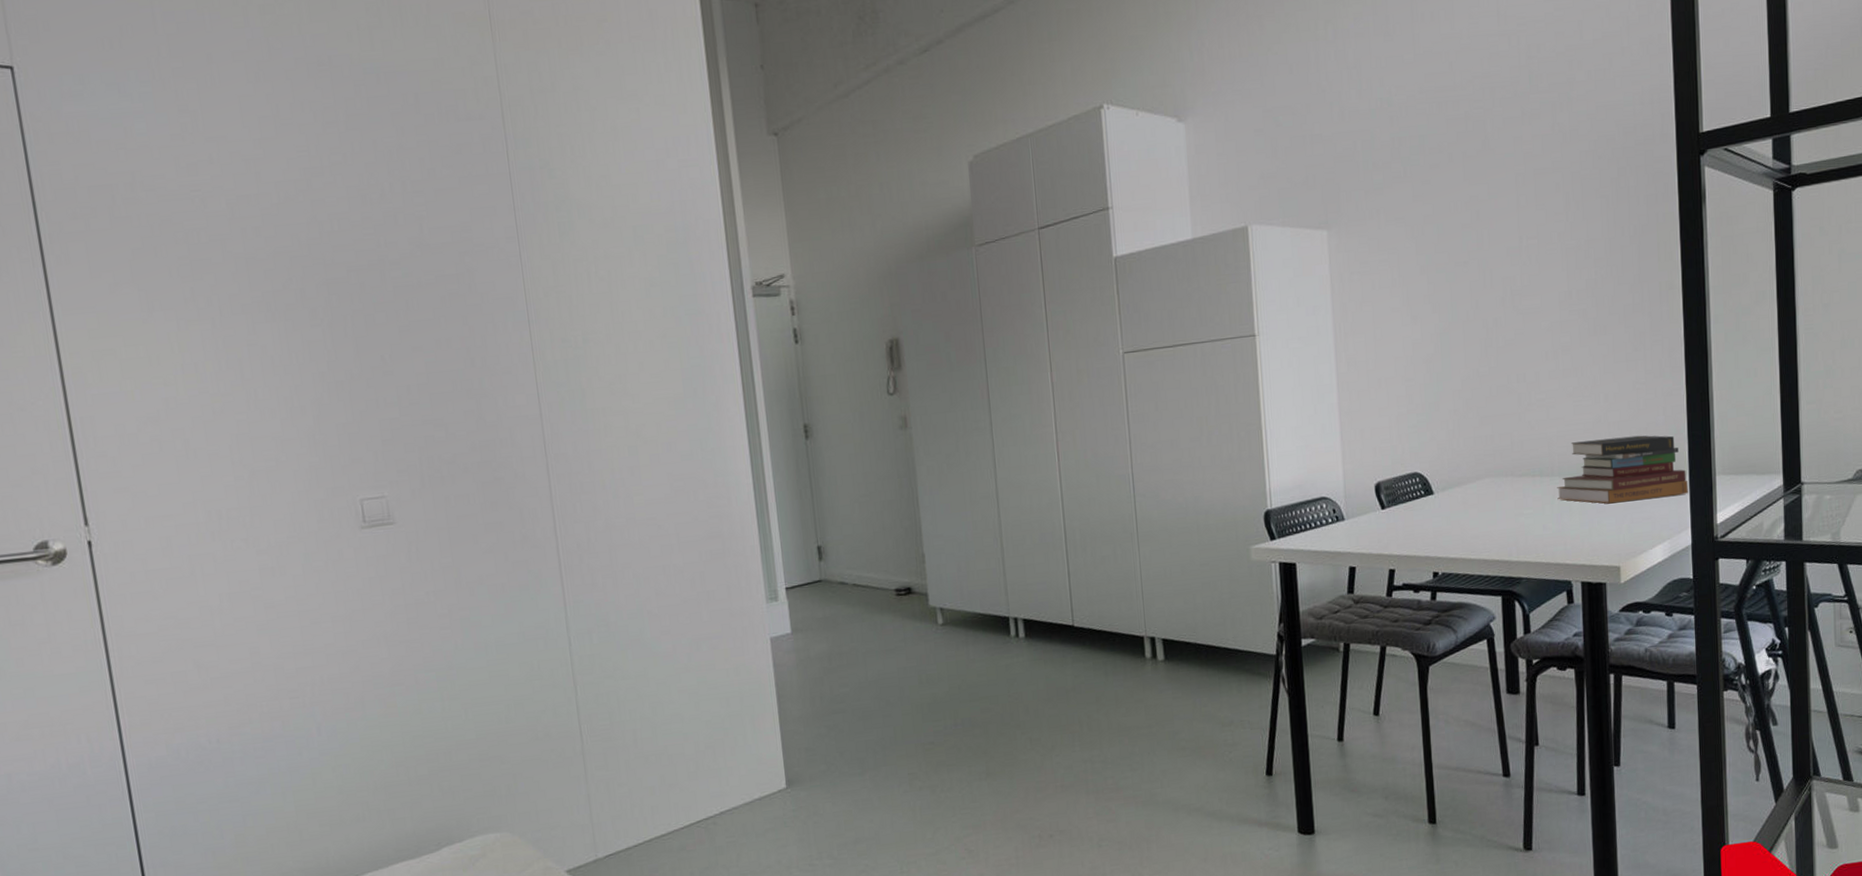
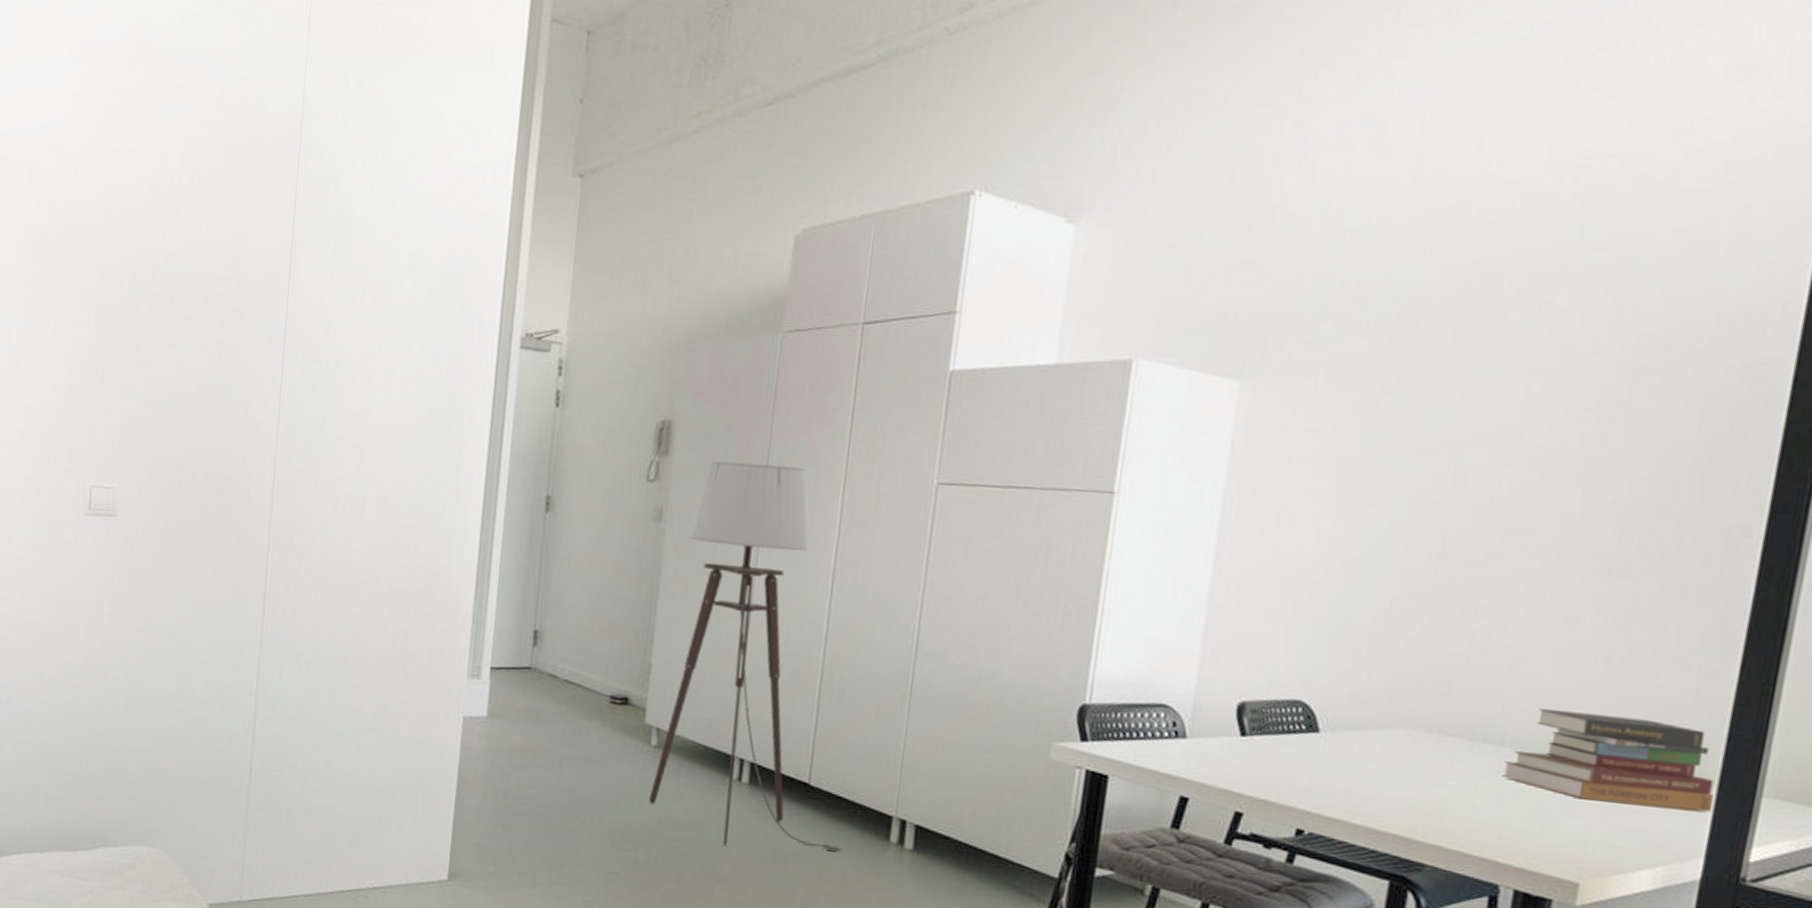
floor lamp: none [935,359,1112,695] -> present [648,461,844,852]

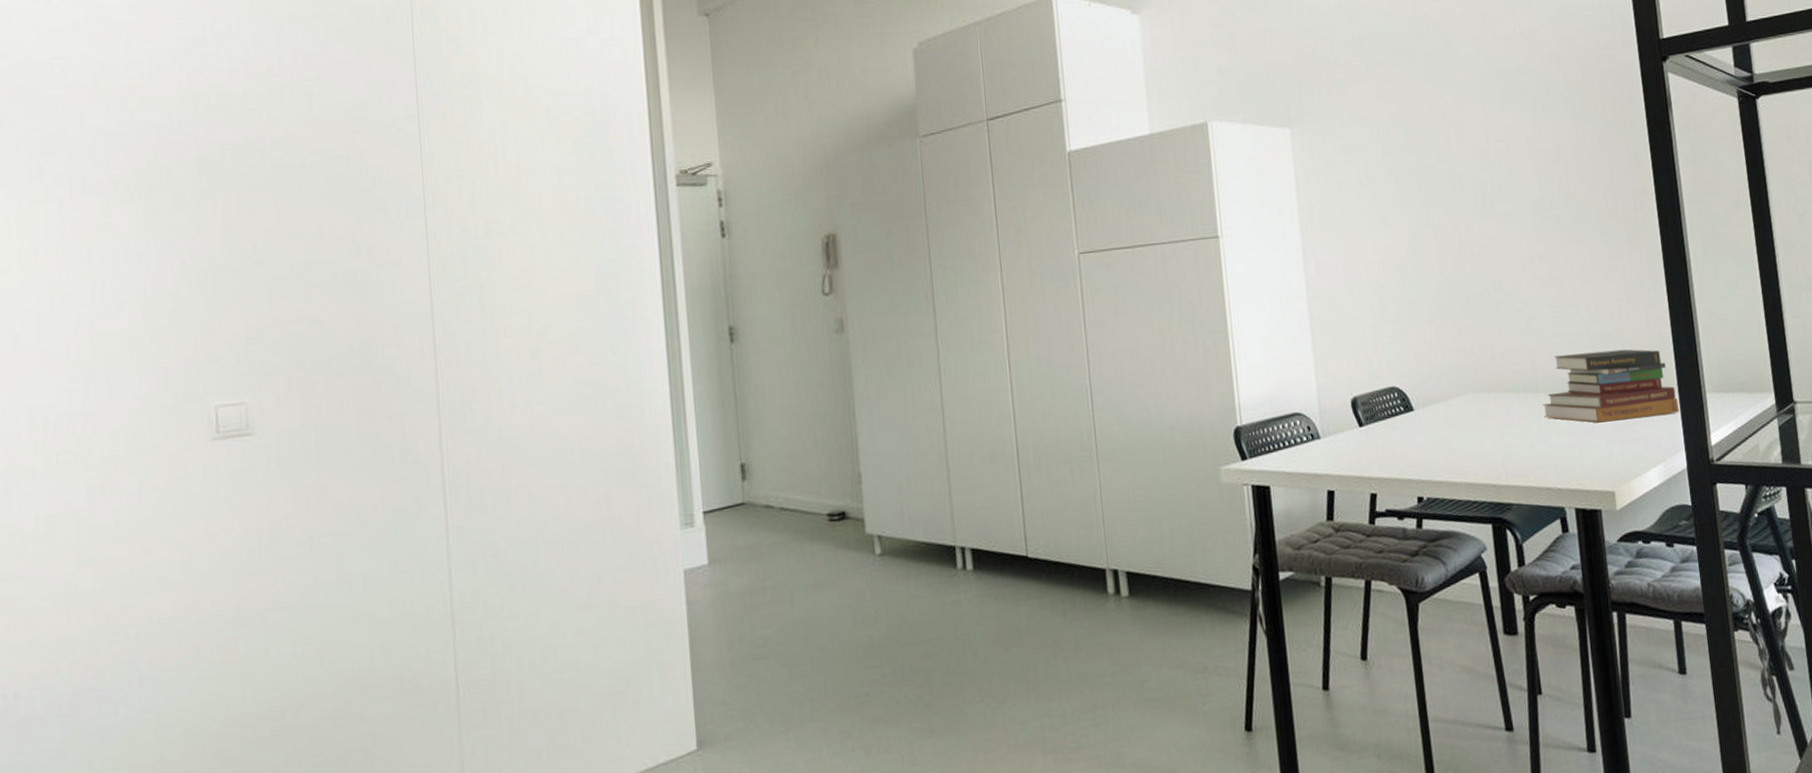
floor lamp: present [648,461,844,852] -> none [874,258,1070,637]

